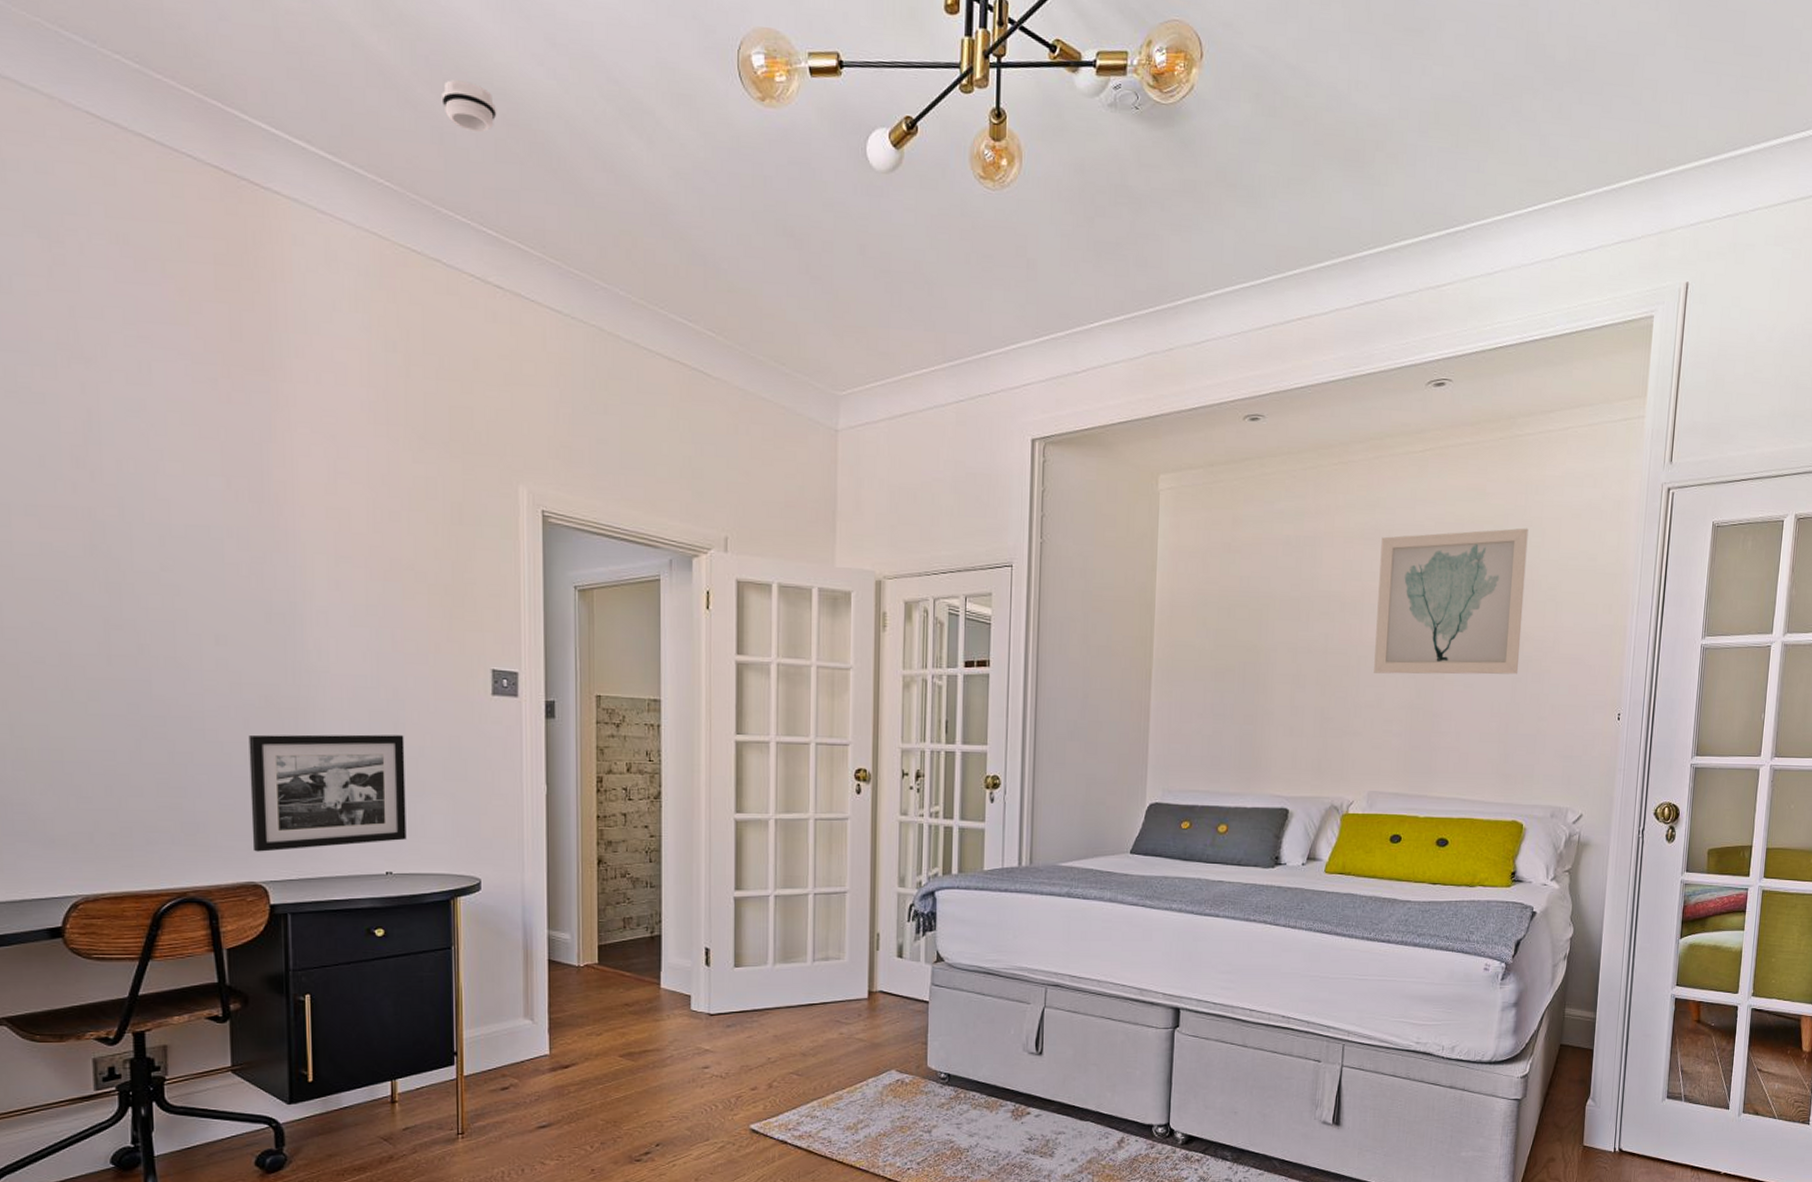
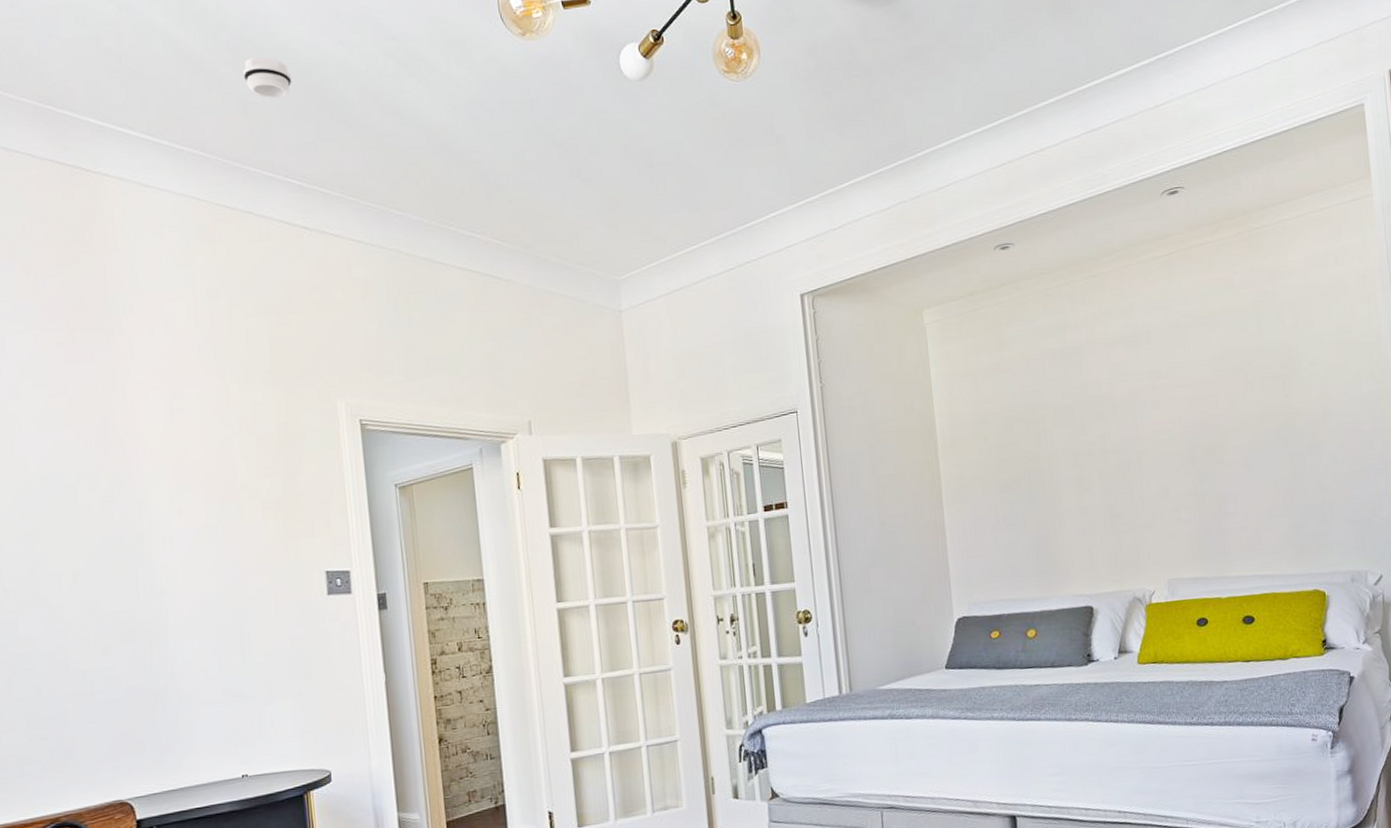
picture frame: present [248,734,407,852] -> none [108,643,259,771]
wall art: present [1374,528,1529,675] -> none [1141,311,1295,466]

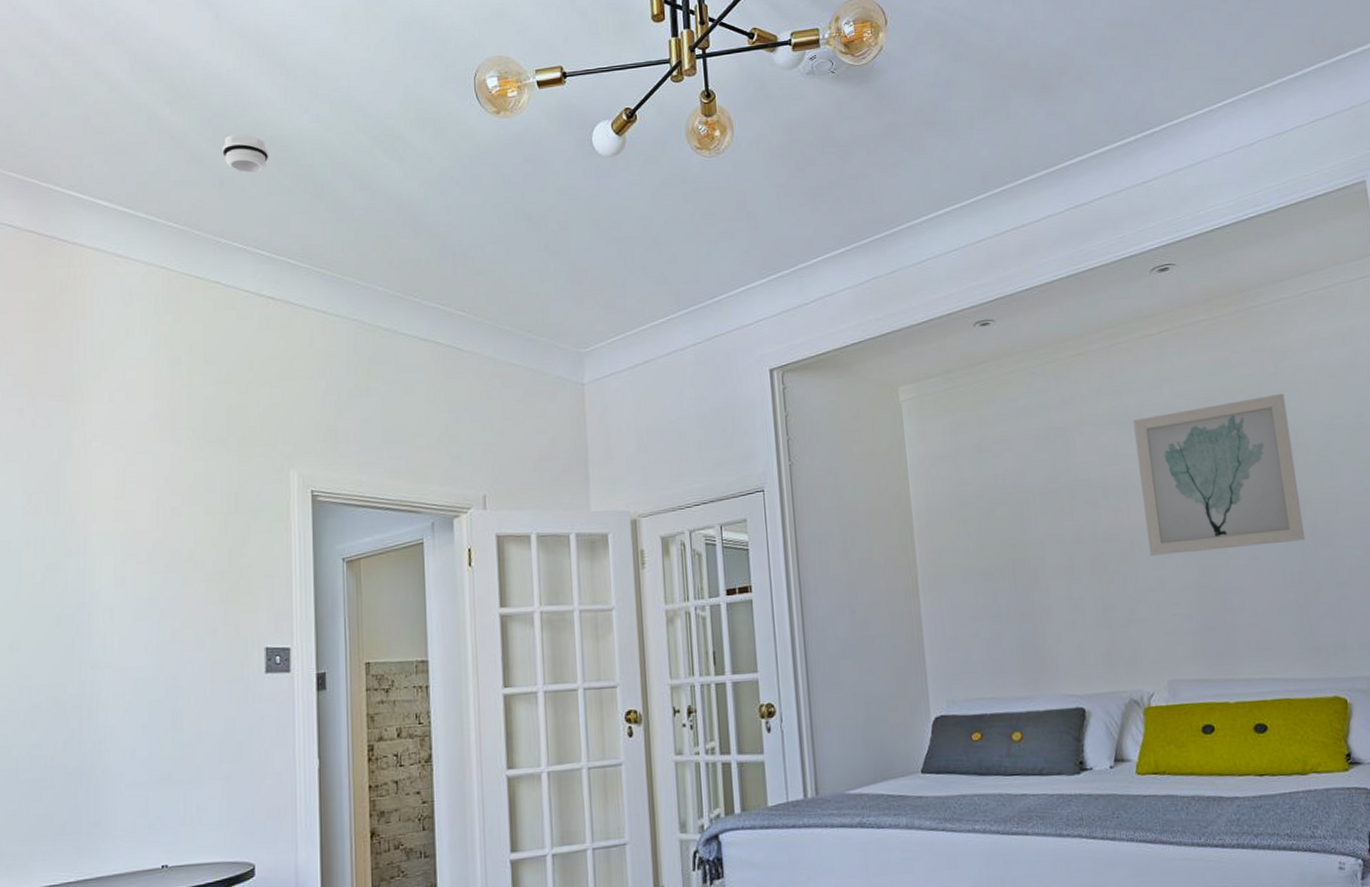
wall art: none [1141,311,1295,466] -> present [1133,393,1306,556]

